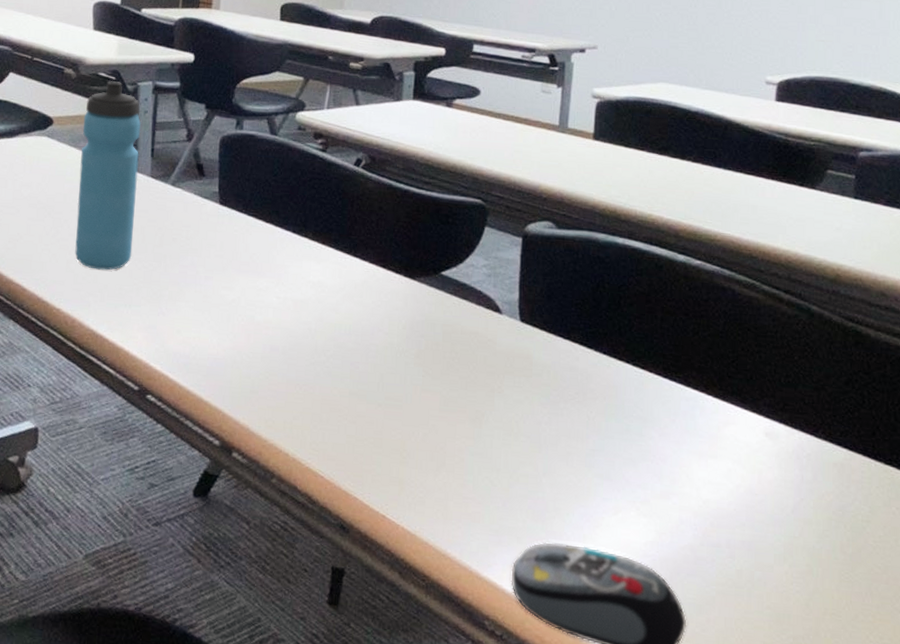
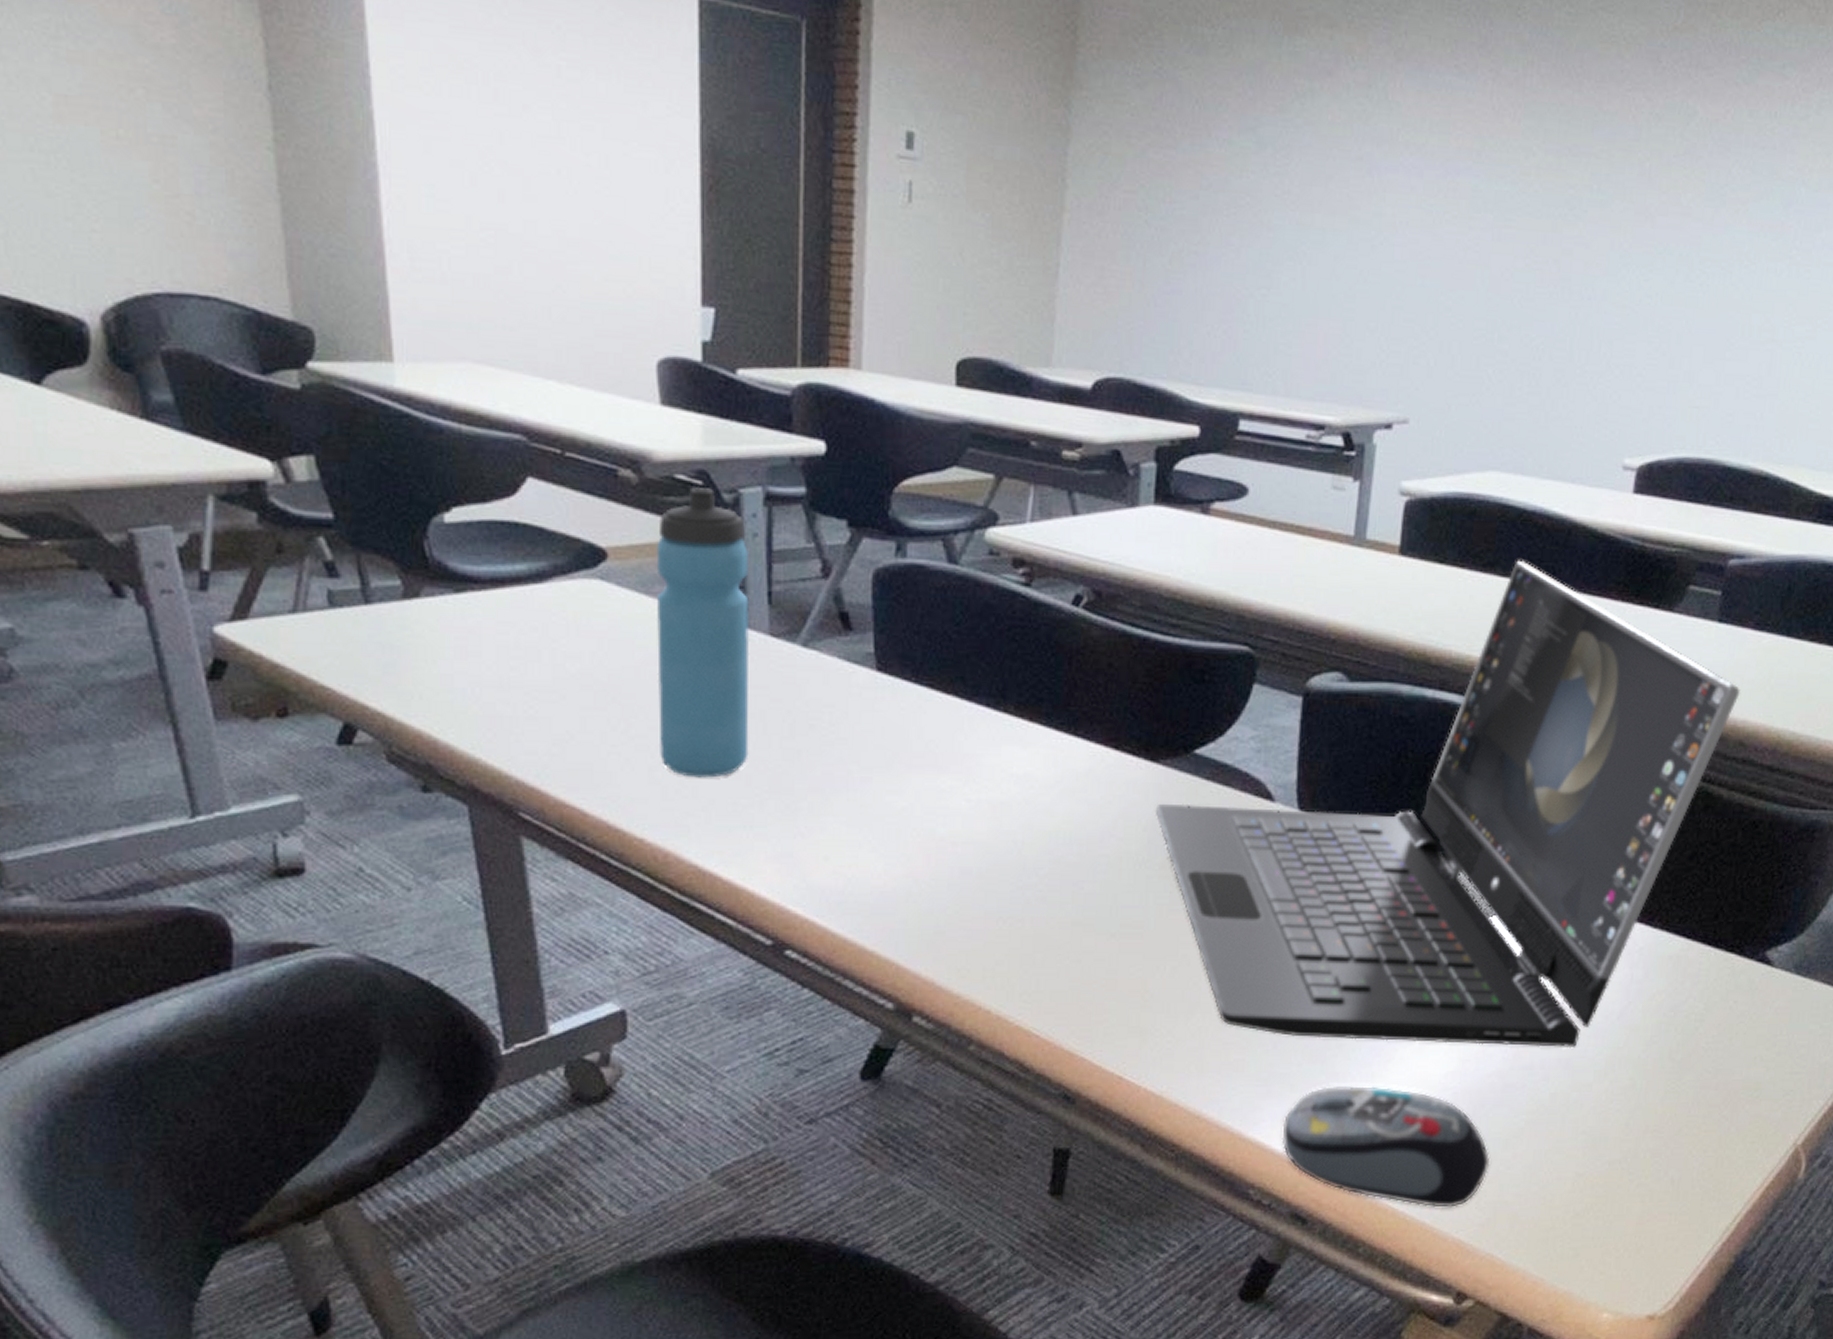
laptop: none [413,146,879,533] -> present [1156,560,1741,1048]

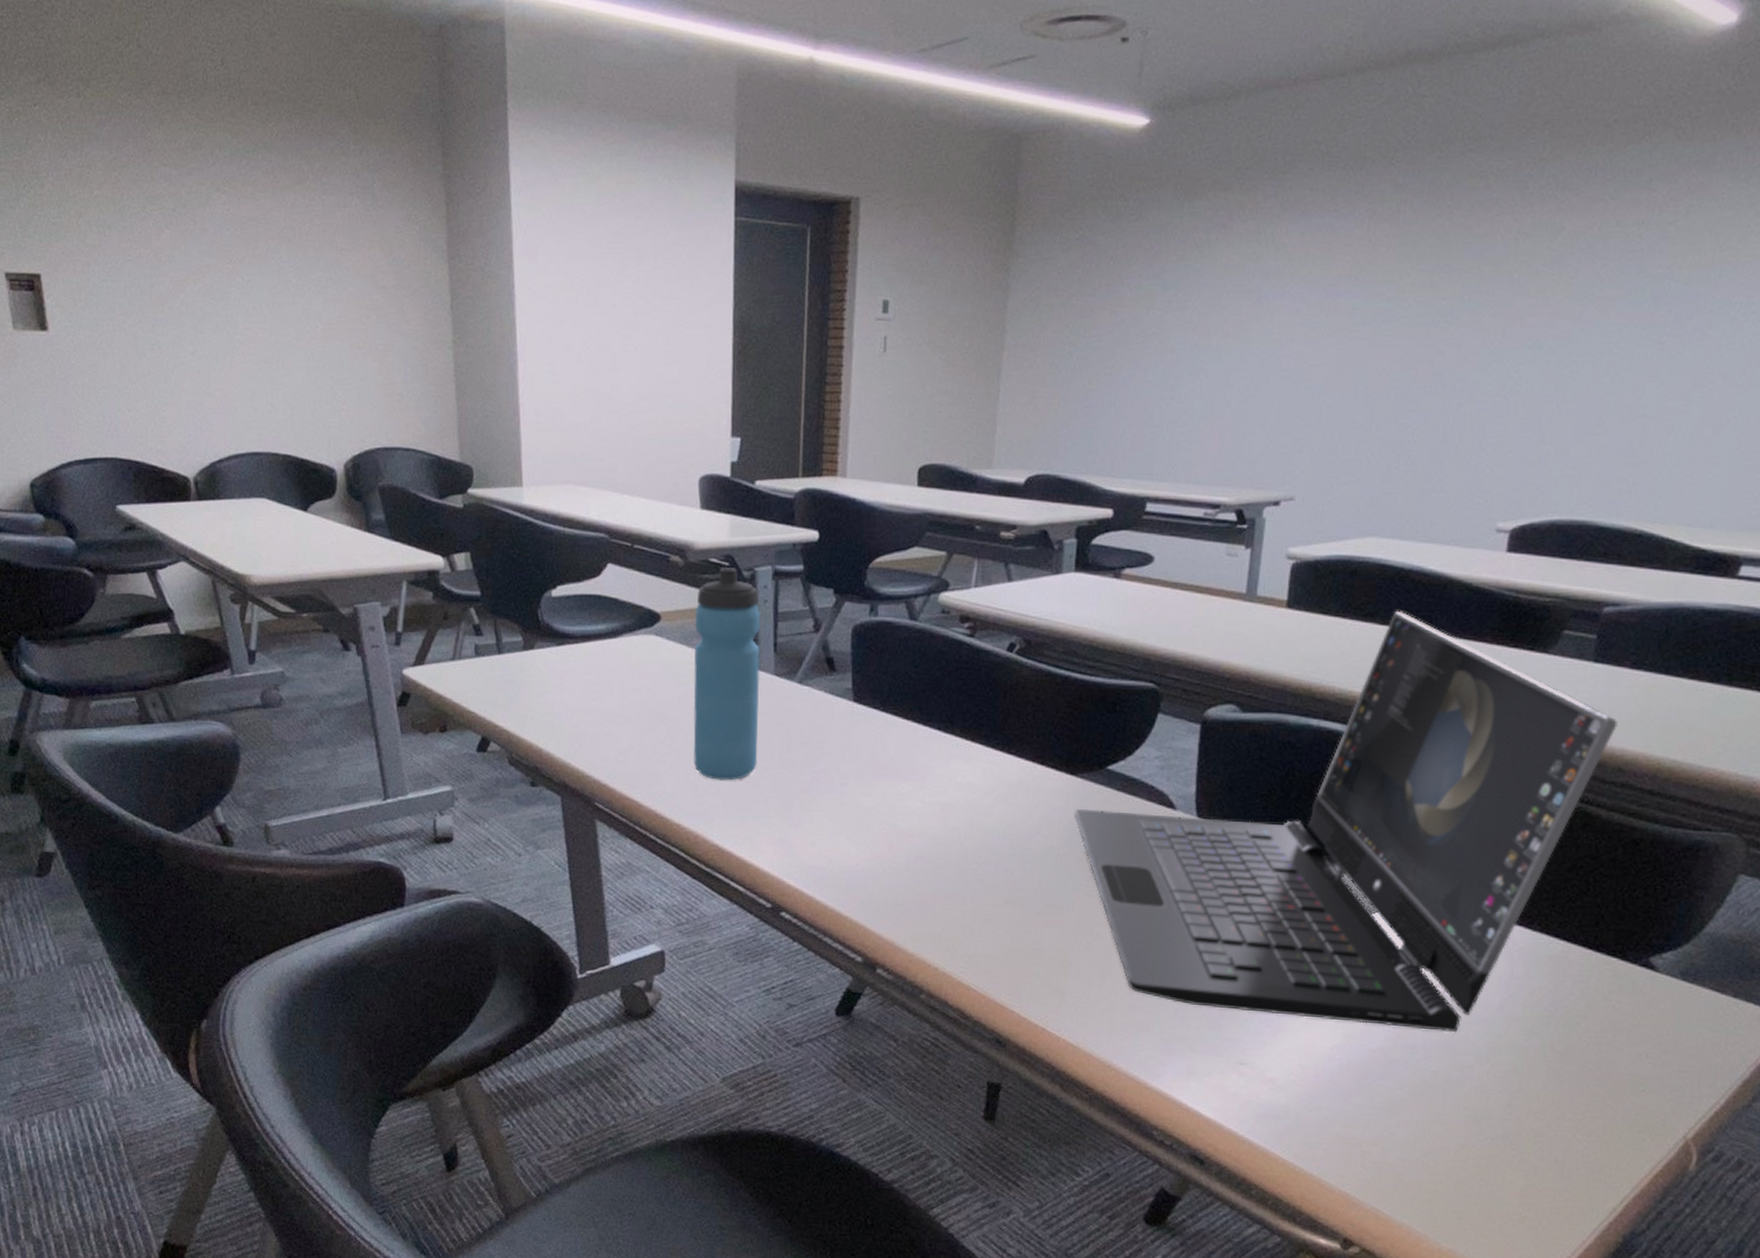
computer mouse: present [1281,1086,1491,1208] -> none [1182,1049,1375,1164]

